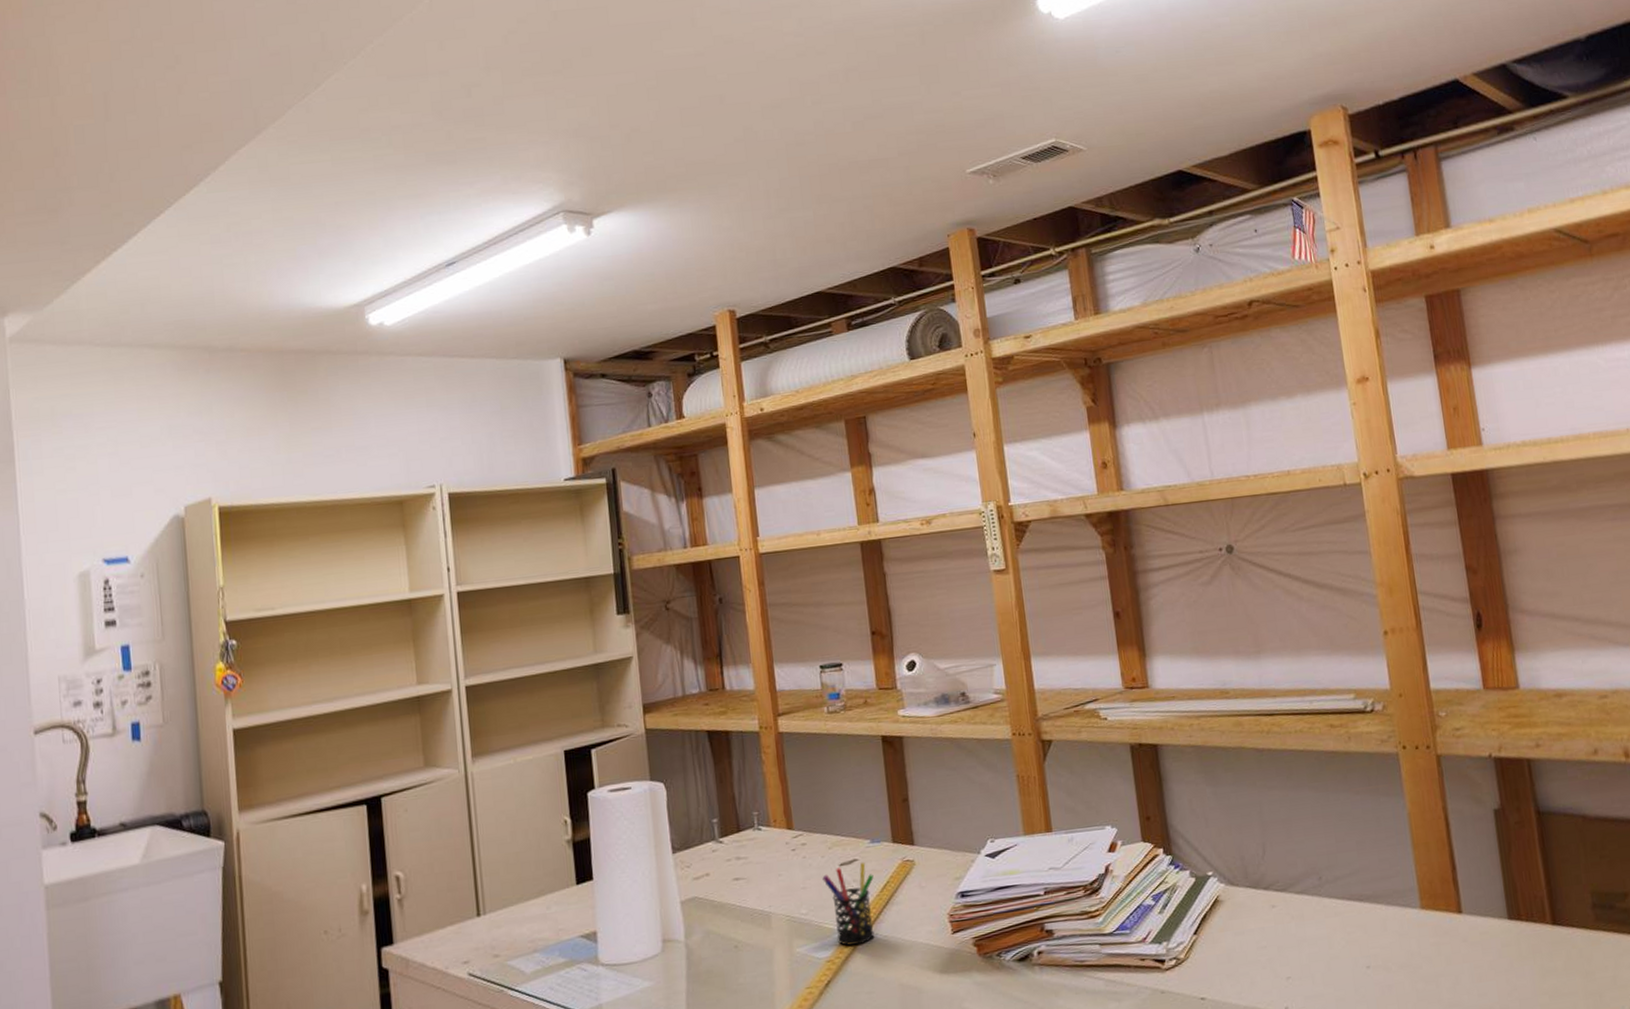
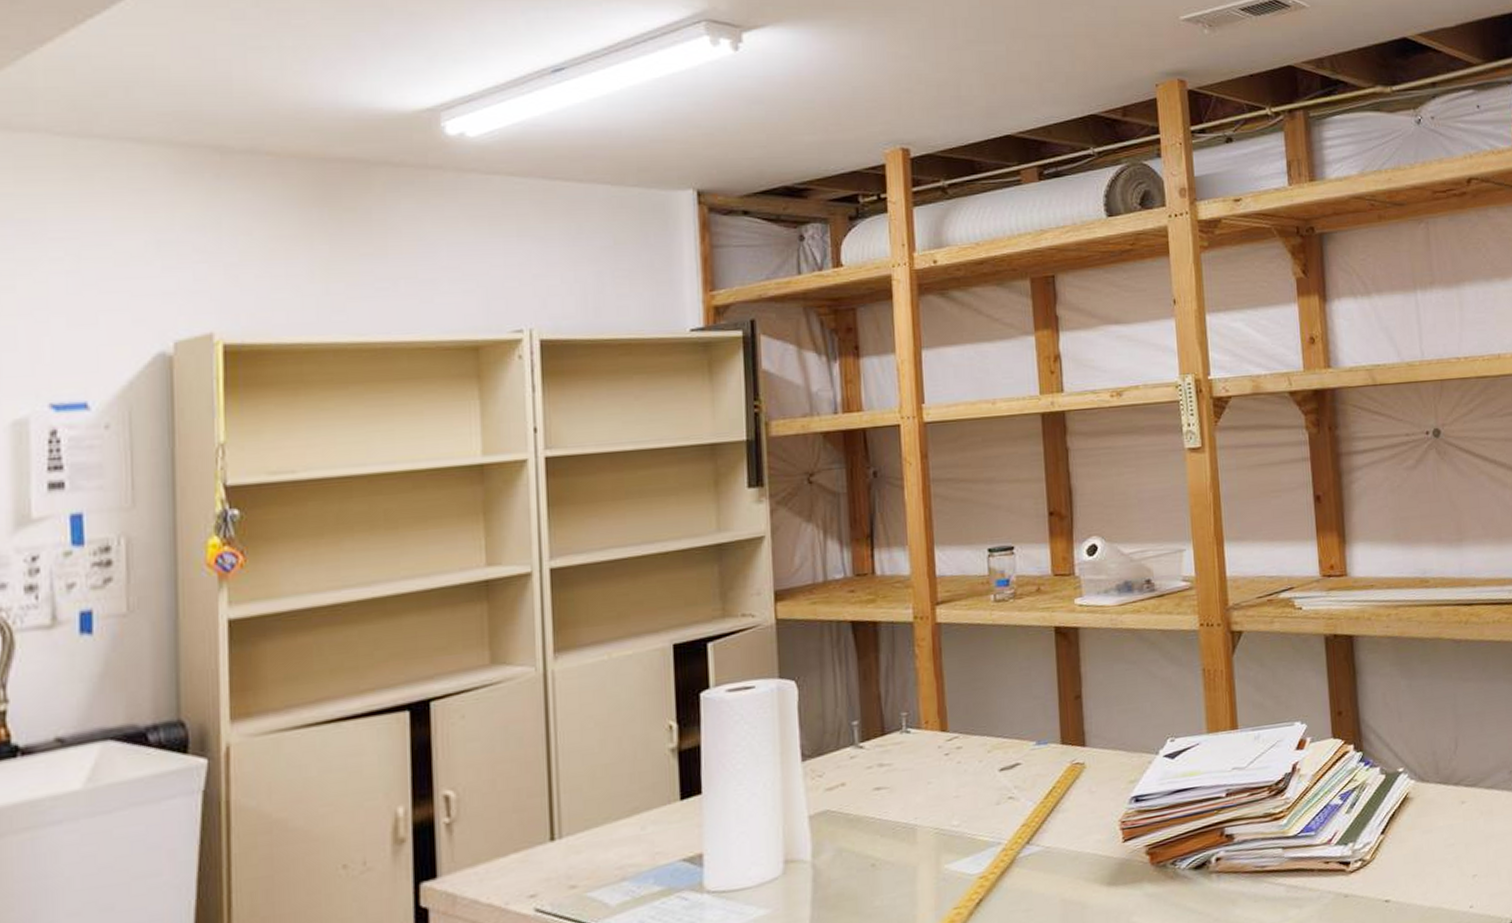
pen holder: present [822,862,875,946] -> none [979,766,1038,860]

